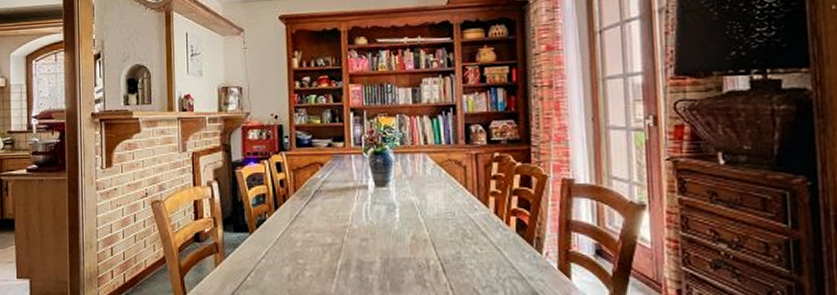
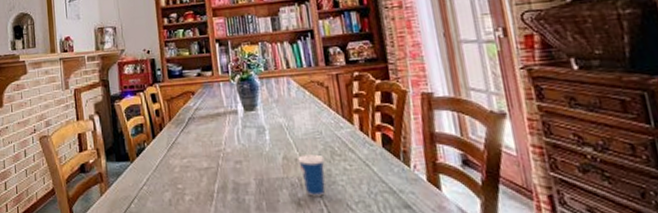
cup: none [427,218,455,279] -> present [298,138,326,196]

